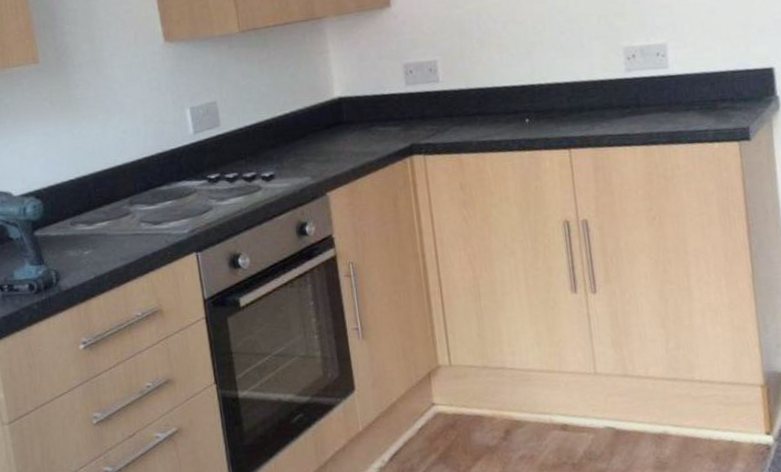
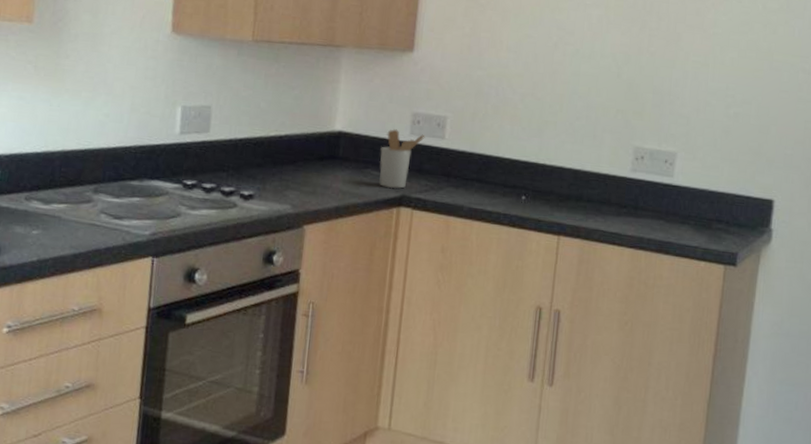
utensil holder: none [381,82,421,141] -> present [379,129,425,189]

